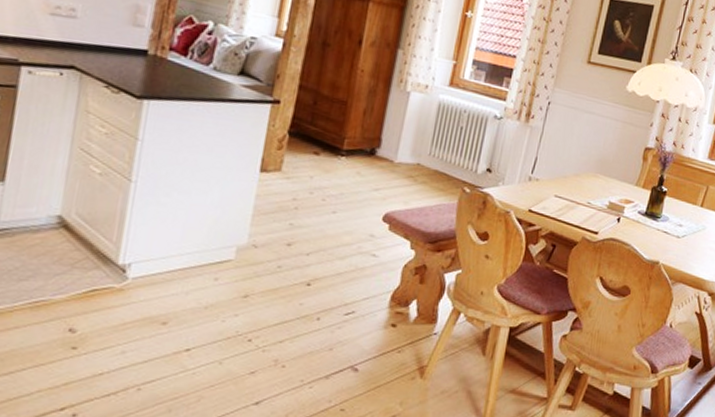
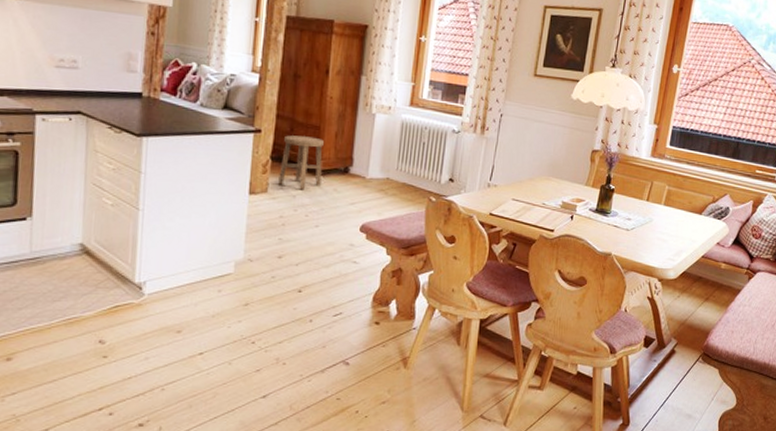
stool: none [293,109,350,171] -> present [277,135,324,190]

